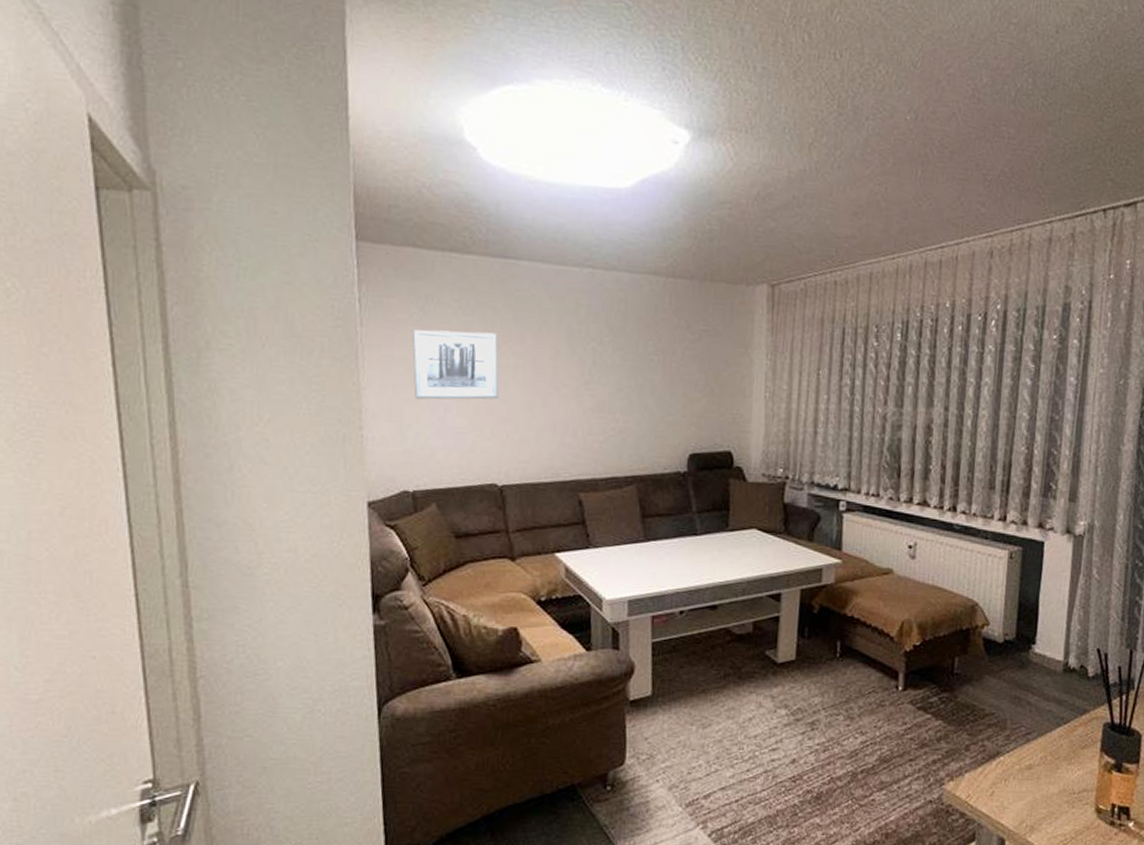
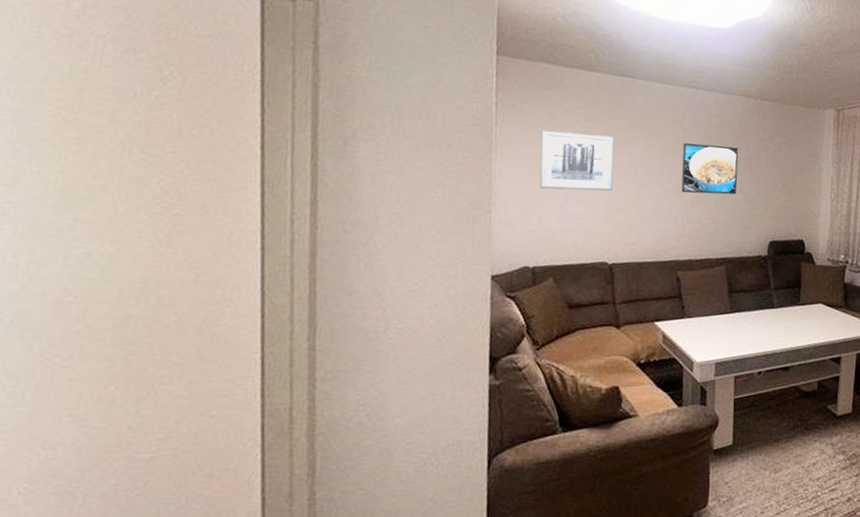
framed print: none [579,336,648,399] -> present [681,142,739,195]

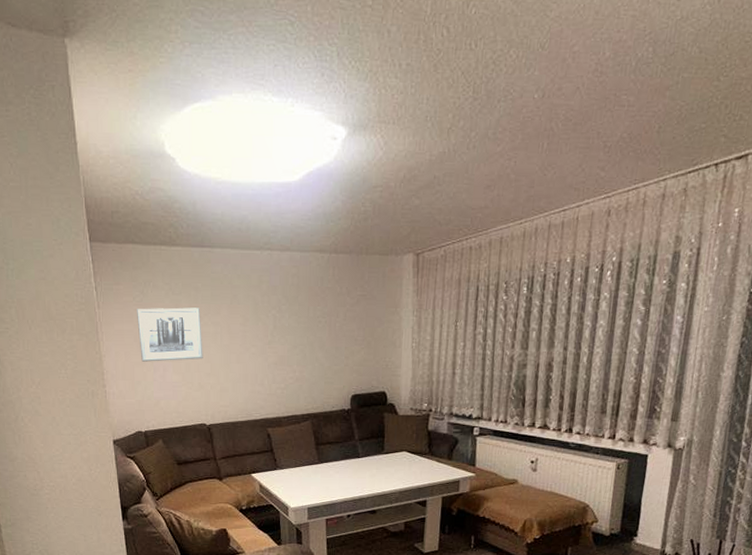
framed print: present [681,142,739,195] -> none [263,305,318,355]

